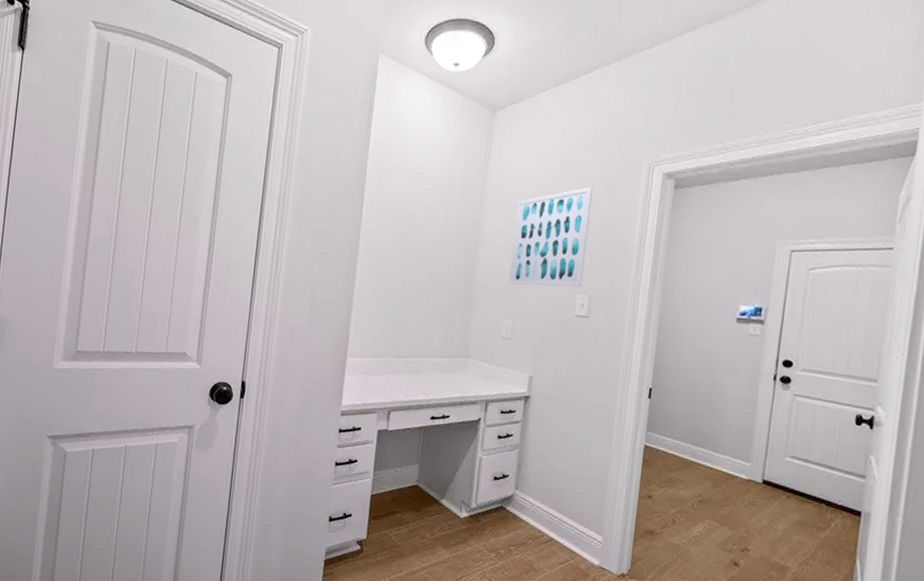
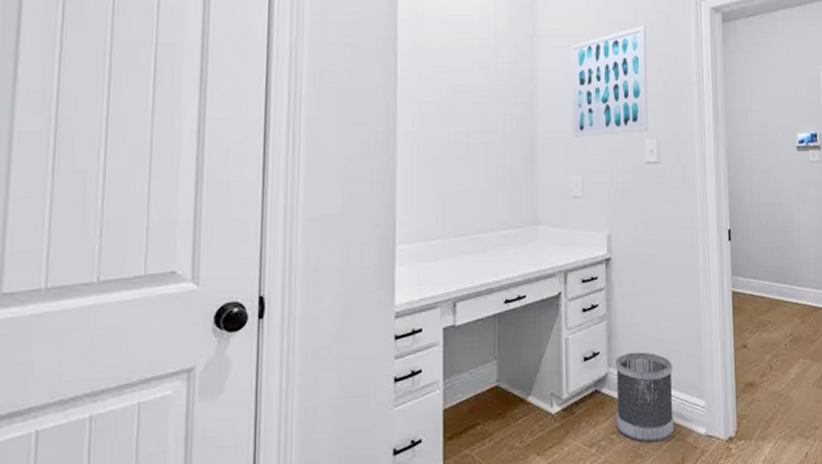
wastebasket: none [516,480,575,562] -> present [616,352,674,443]

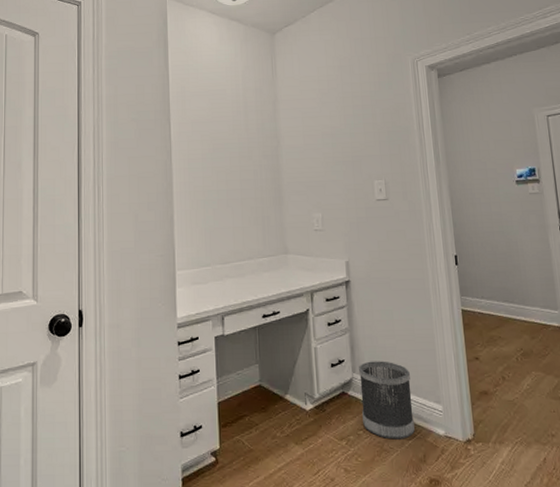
wall art: present [571,25,648,137] -> none [307,85,377,181]

